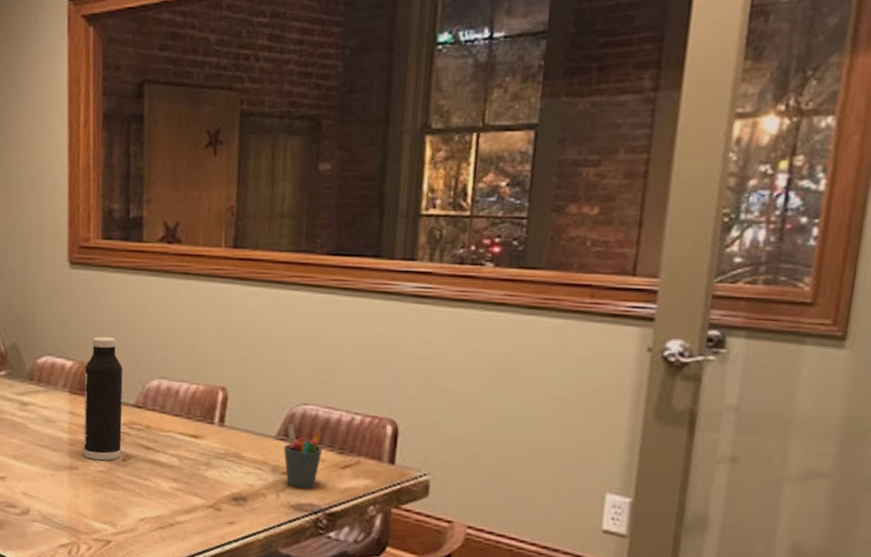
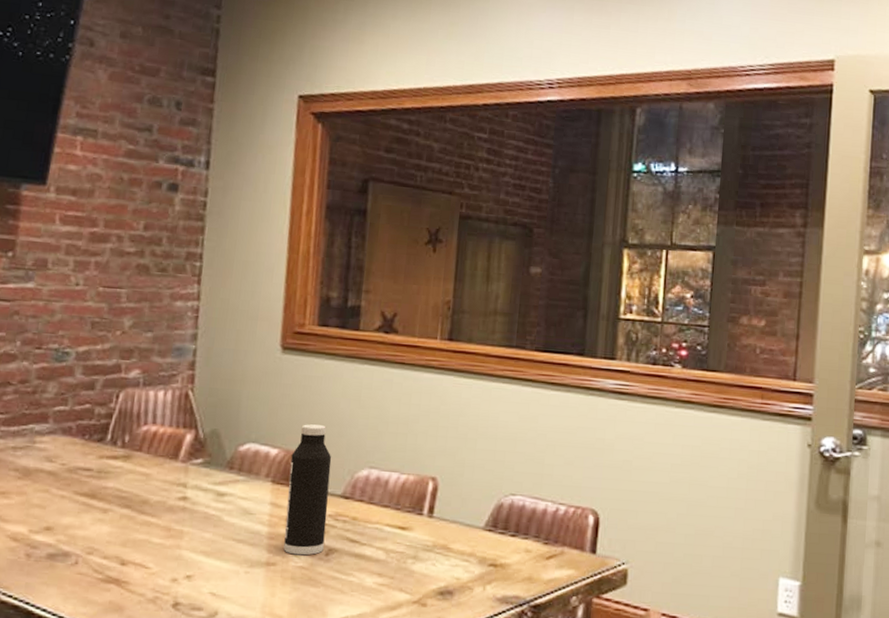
pen holder: present [284,423,323,489] -> none [491,514,529,581]

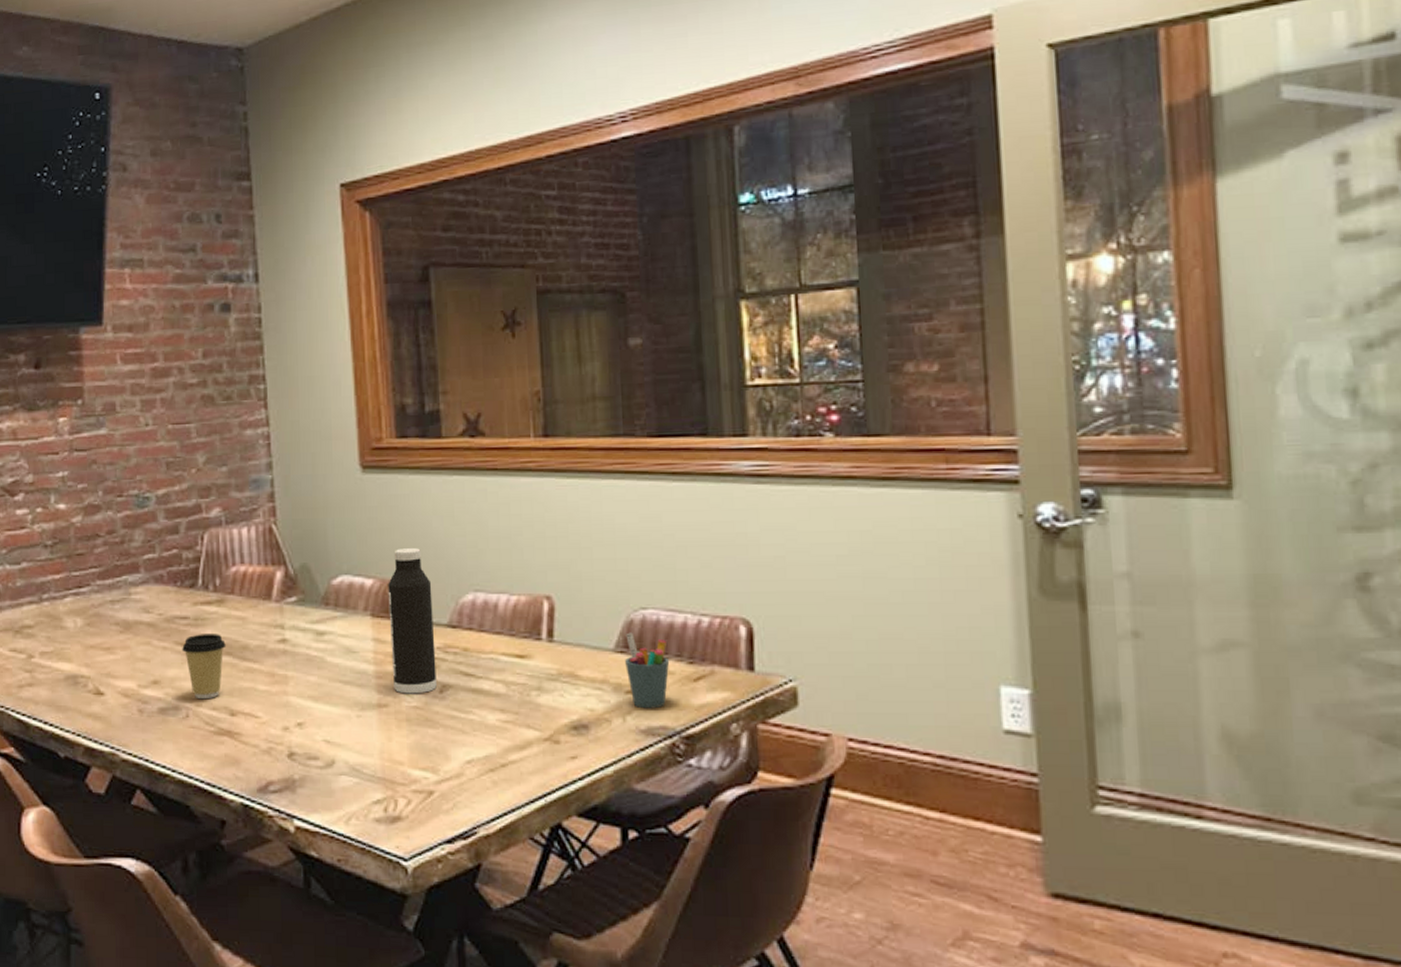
coffee cup: none [80,486,126,548] -> present [182,634,226,700]
pen holder: none [491,514,529,581] -> present [625,632,670,709]

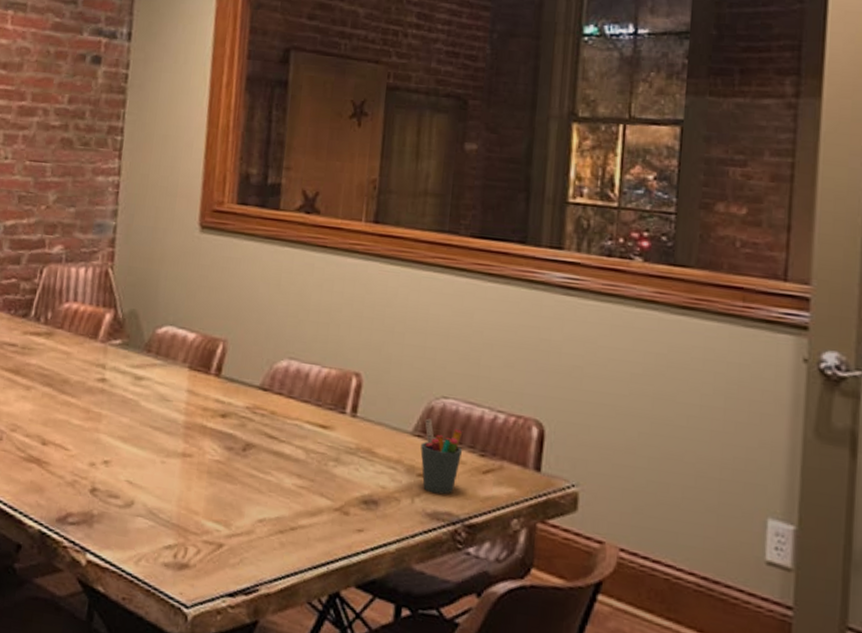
coffee cup: present [182,634,226,700] -> none [6,362,48,426]
water bottle: present [388,548,437,694] -> none [200,308,250,449]

